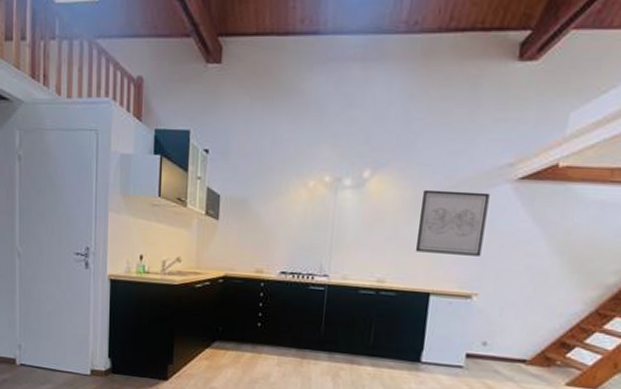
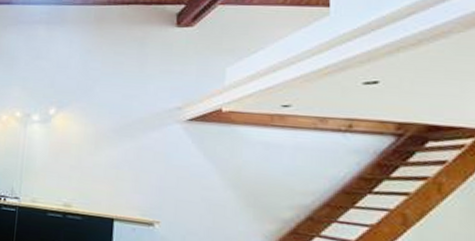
wall art: present [415,189,490,256] -> none [98,126,163,187]

